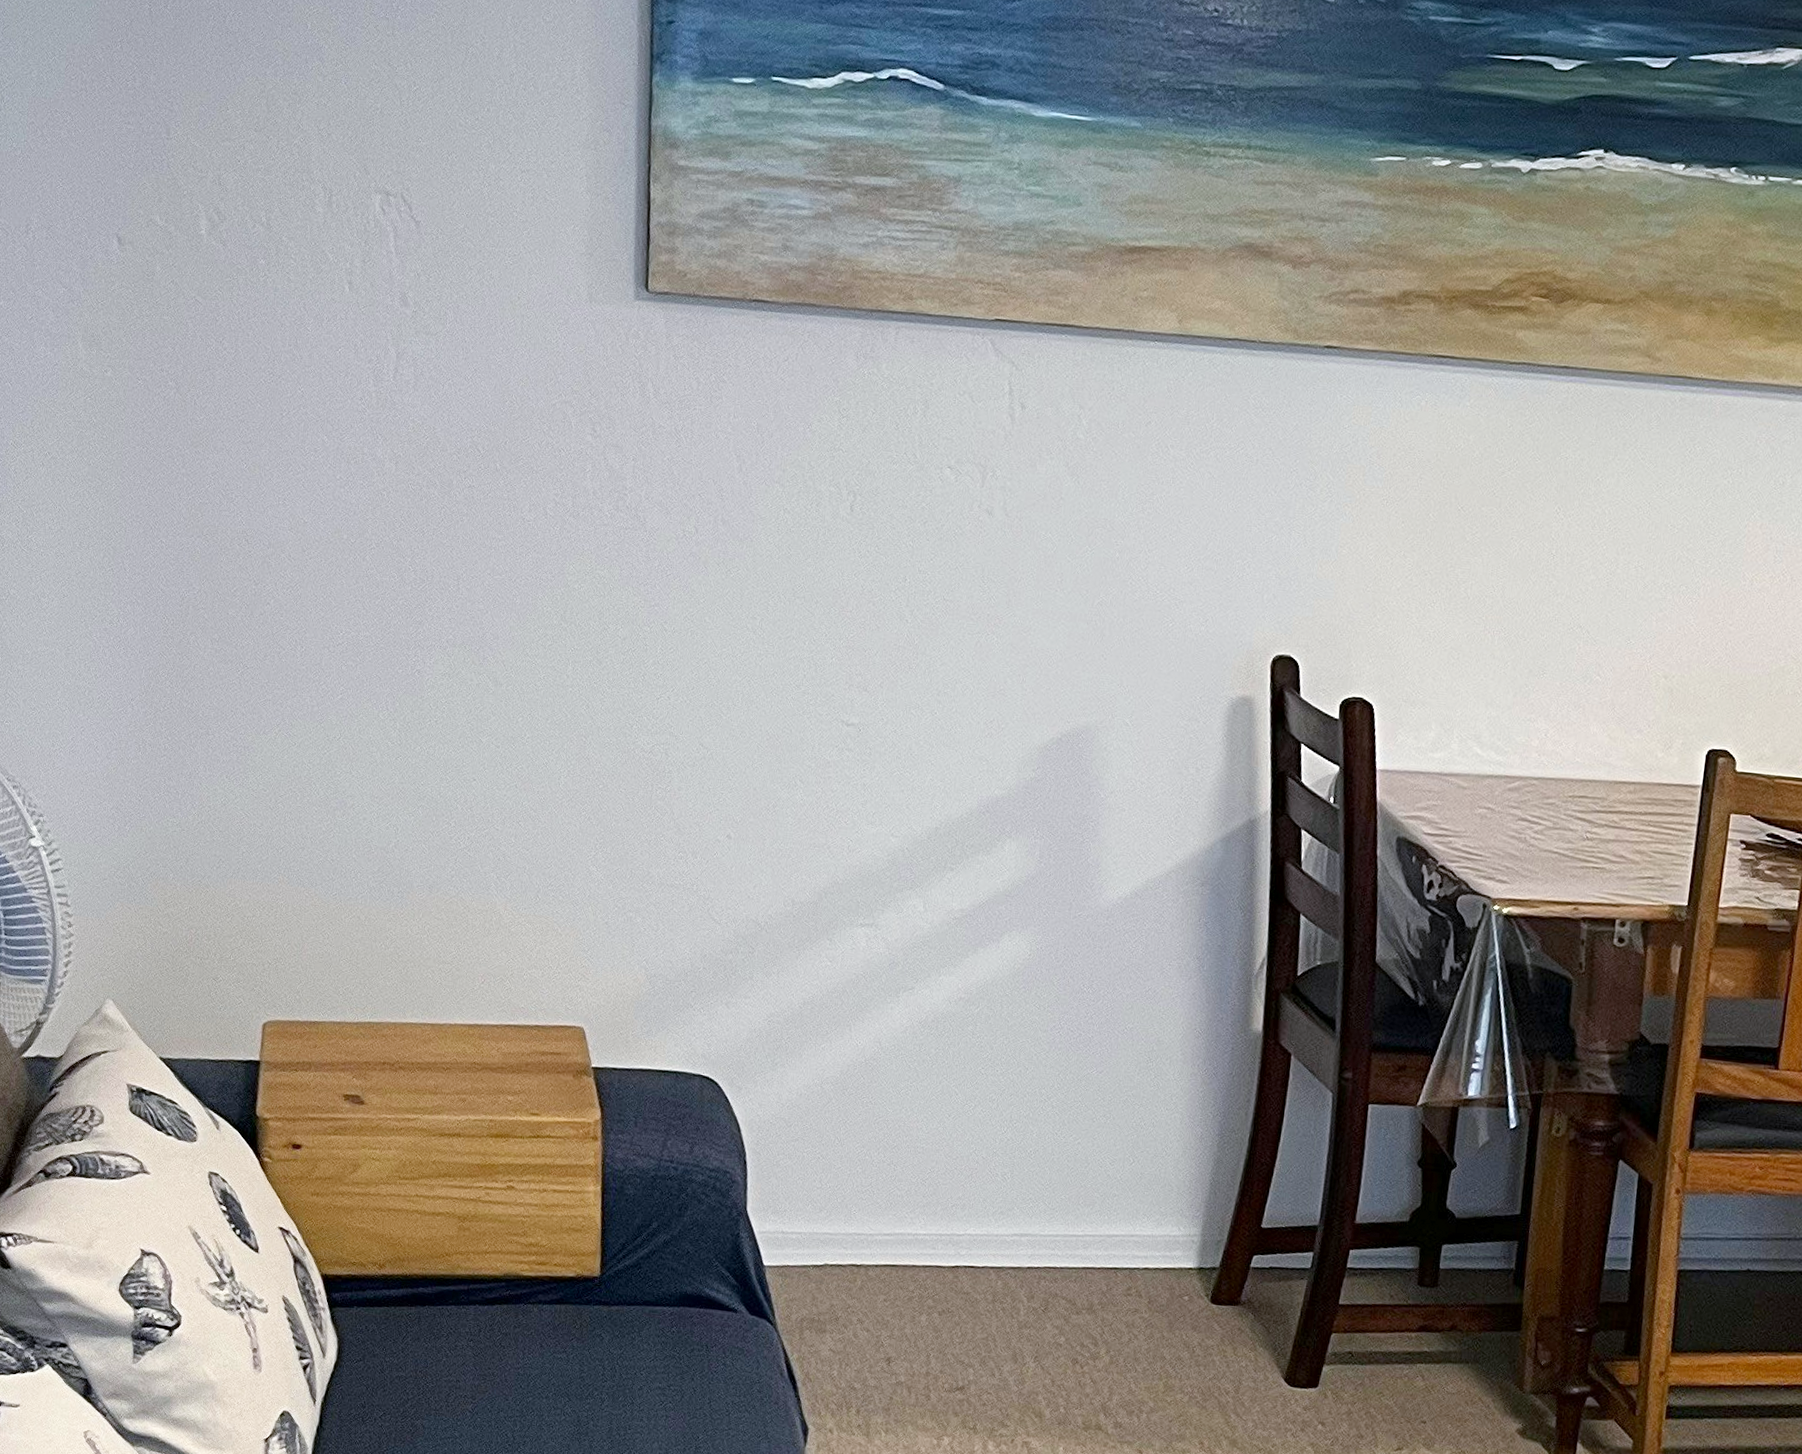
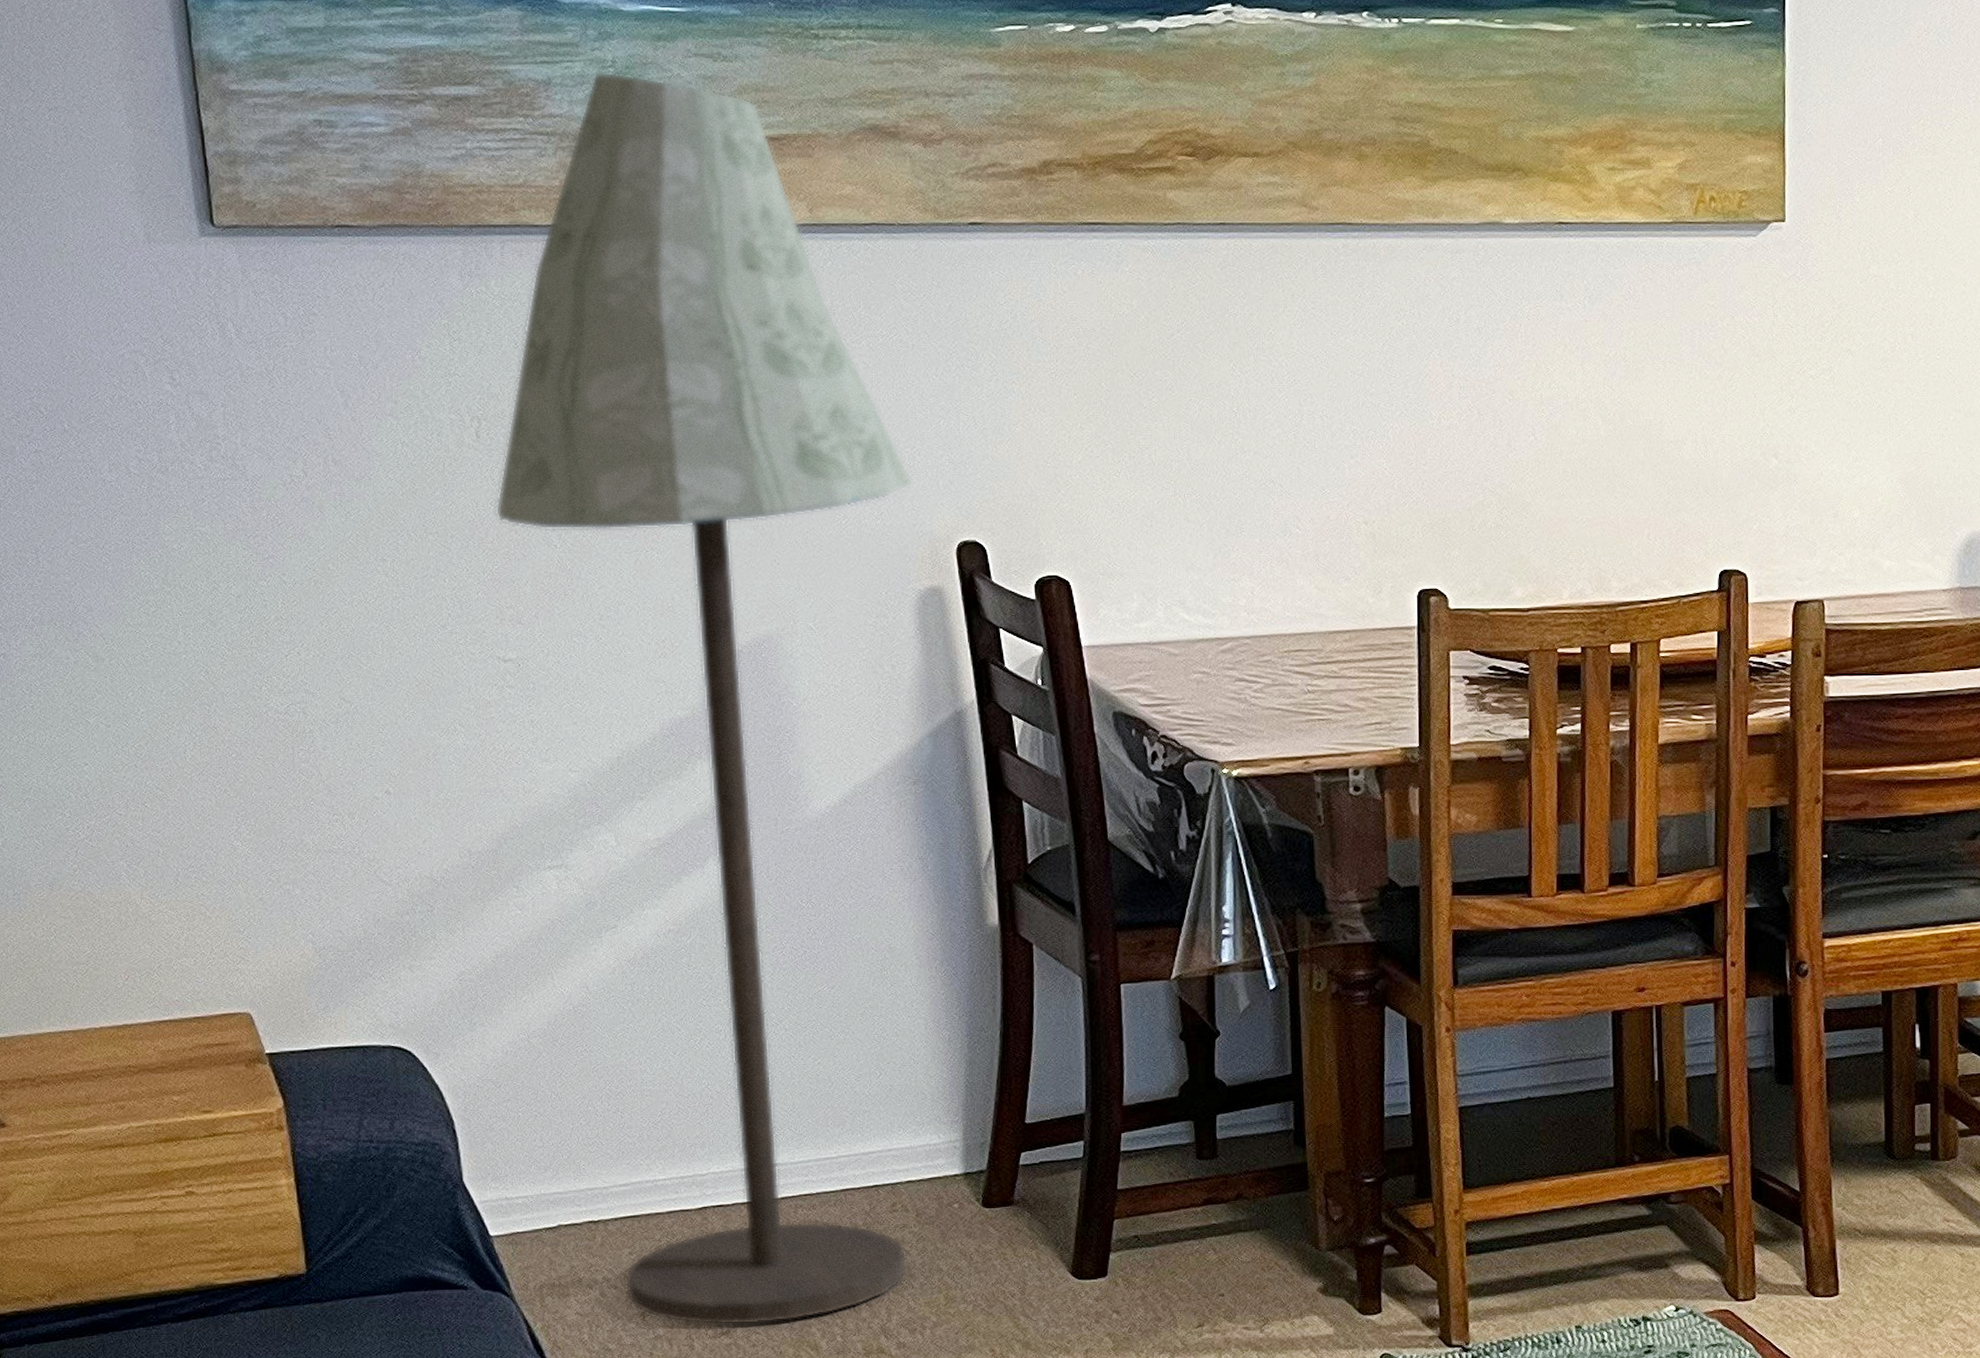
floor lamp: none [857,173,1241,1387] -> present [495,72,914,1326]

